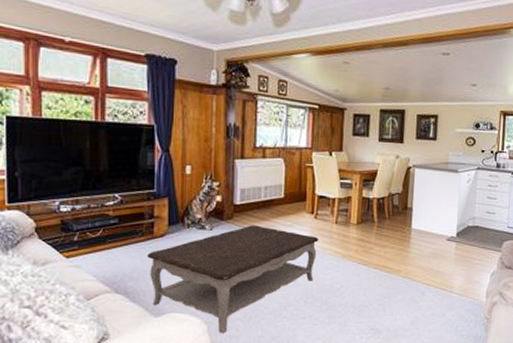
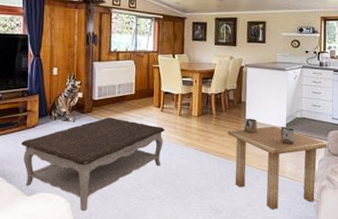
side table: none [391,226,502,328] -> present [228,118,329,209]

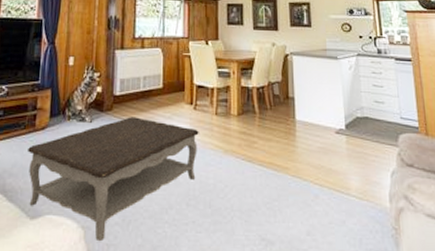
side table: present [228,118,329,209] -> none [275,117,401,240]

